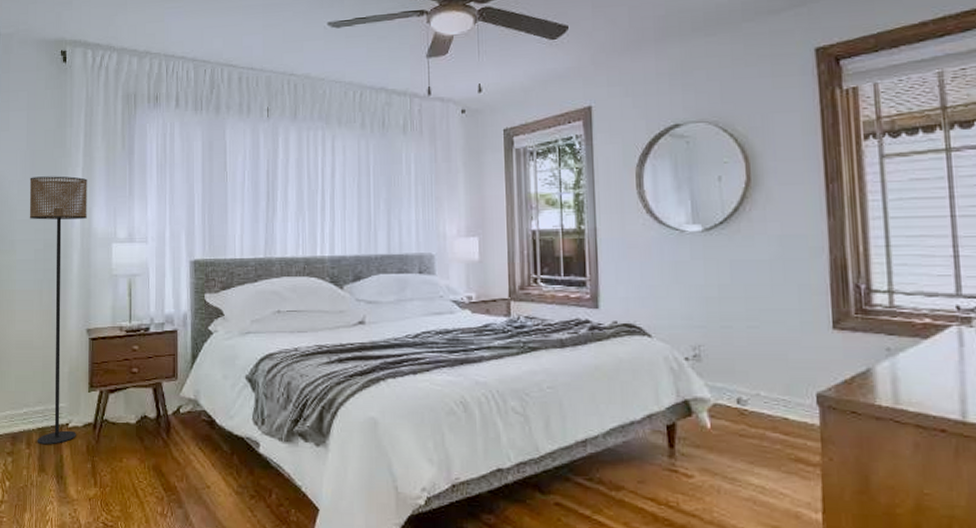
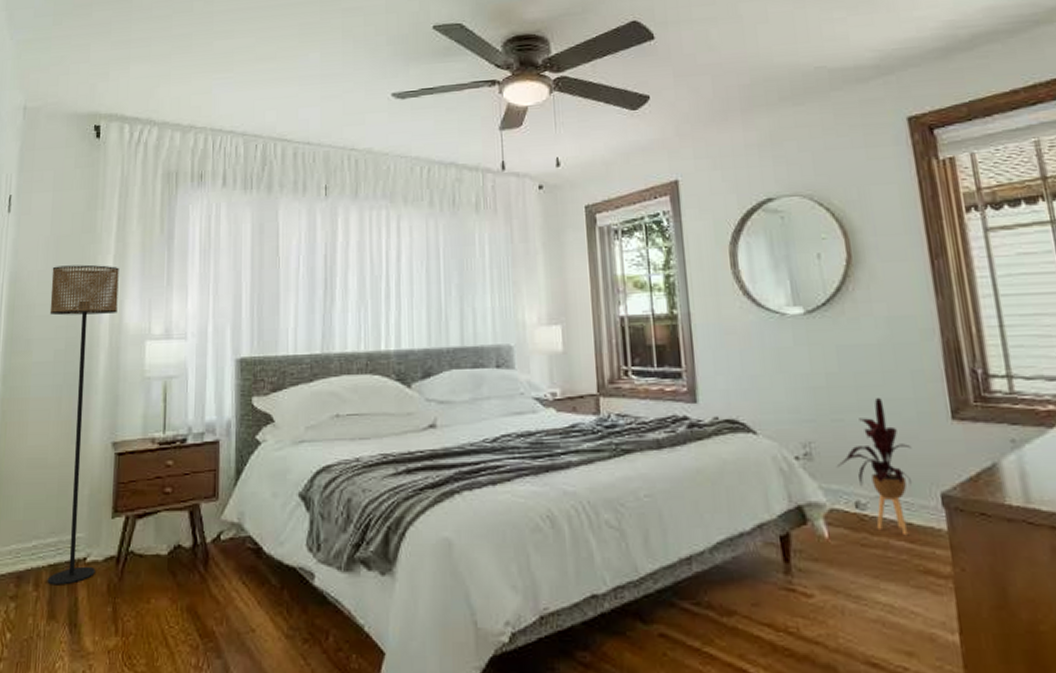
house plant: none [724,307,793,429] -> present [838,397,912,536]

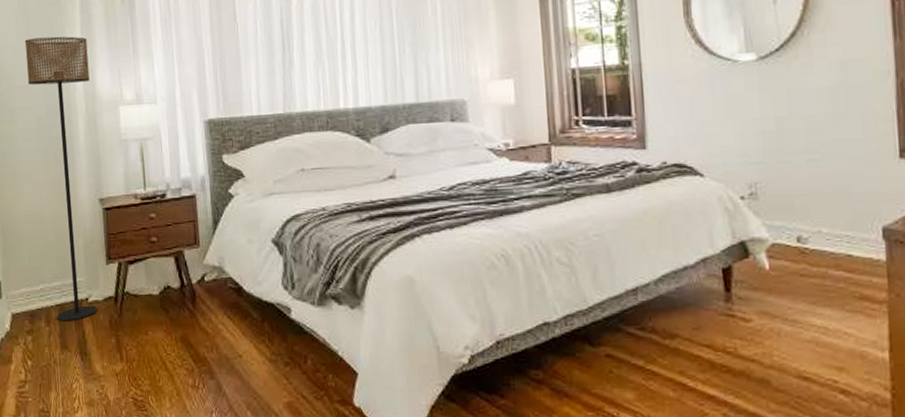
house plant: present [838,397,912,536] -> none [782,138,857,266]

